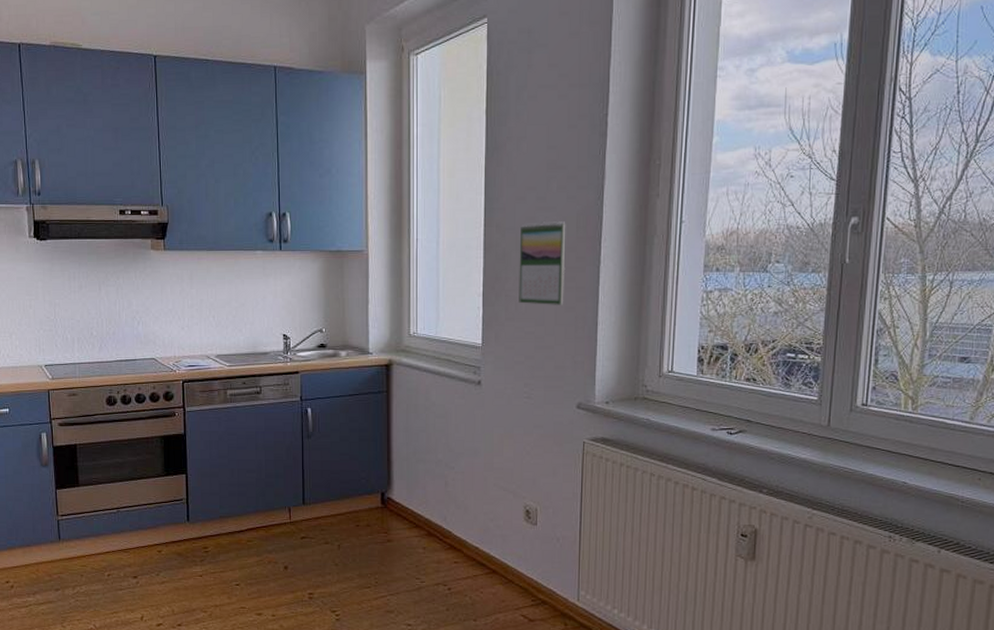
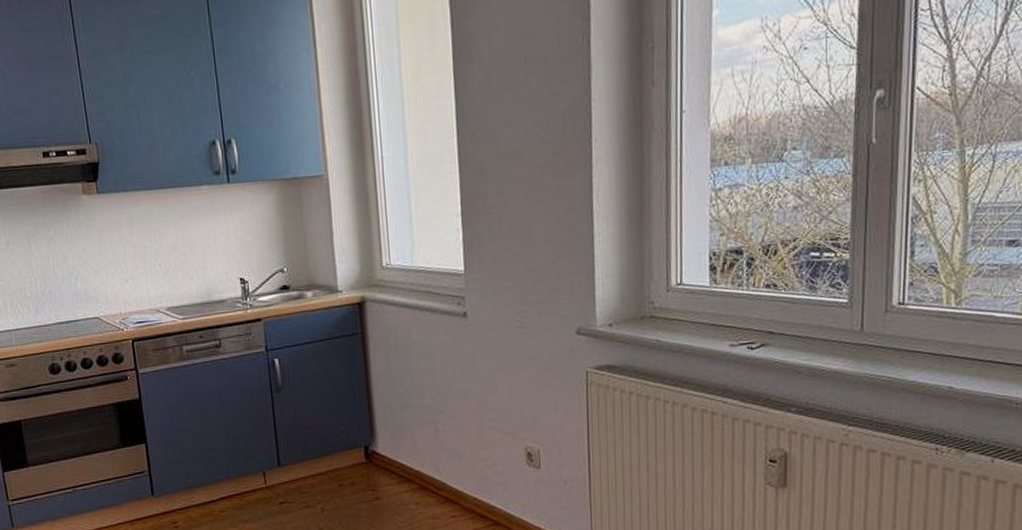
calendar: present [519,221,566,305] -> none [499,122,554,221]

